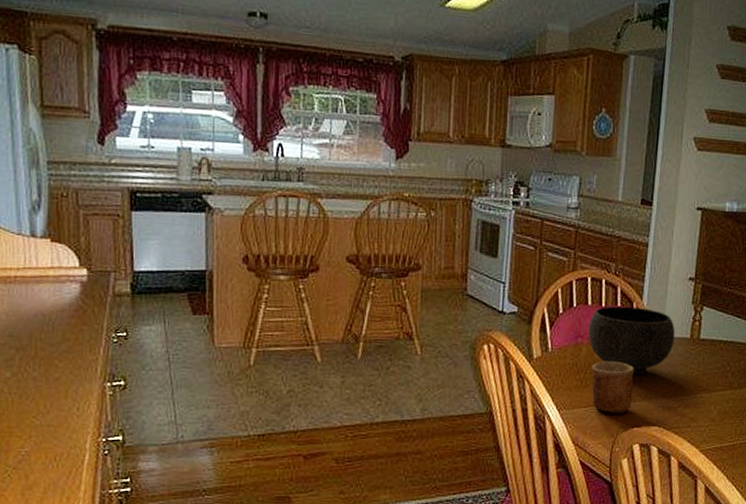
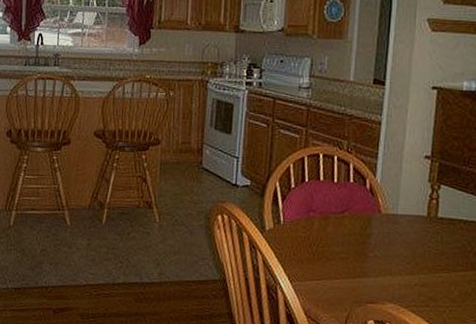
bowl: present [588,306,675,376] -> none [320,182,411,252]
cup: present [591,361,635,414] -> none [323,235,368,289]

